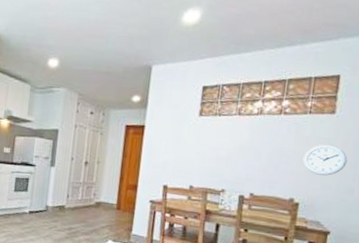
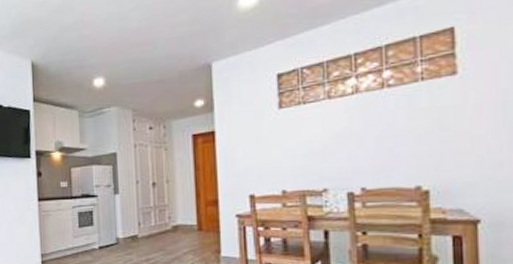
wall clock: present [302,144,348,176] -> none [423,112,486,152]

